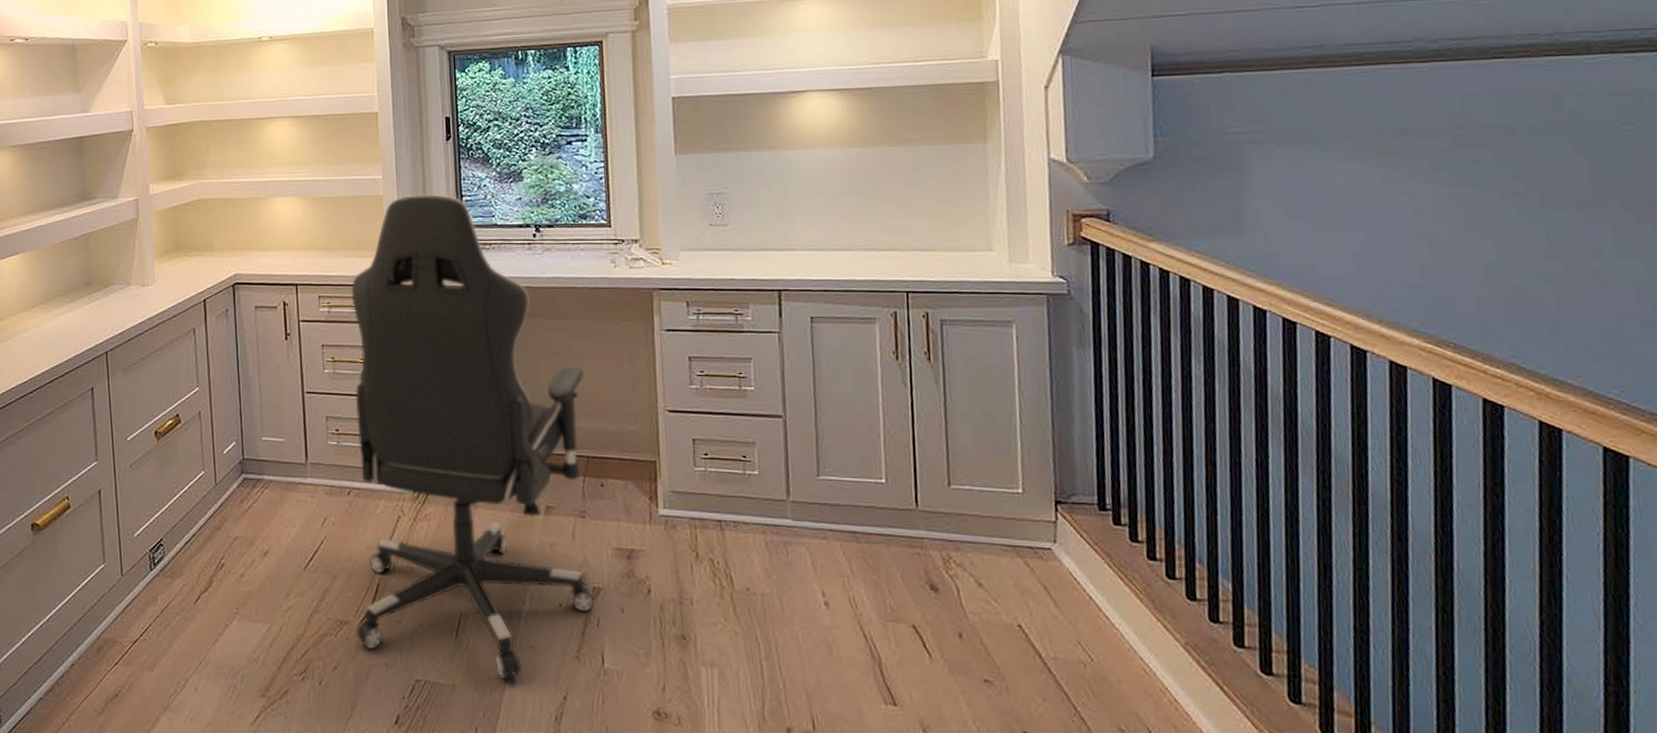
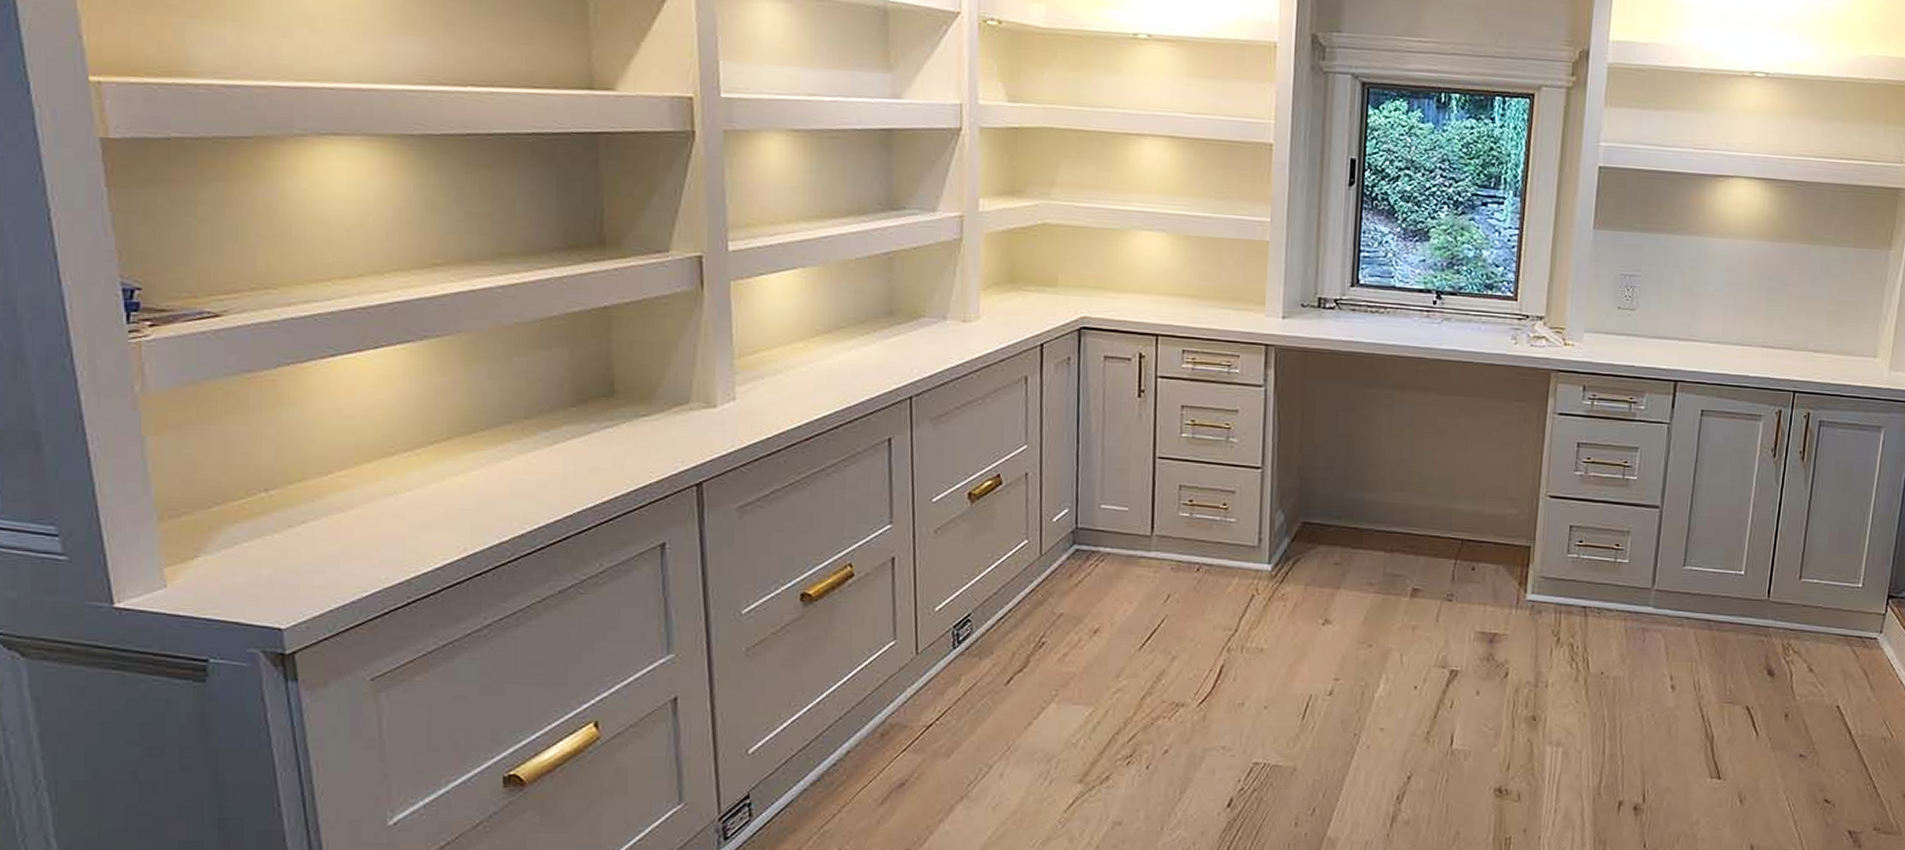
chair: present [351,193,595,680] -> none [1192,243,1469,762]

